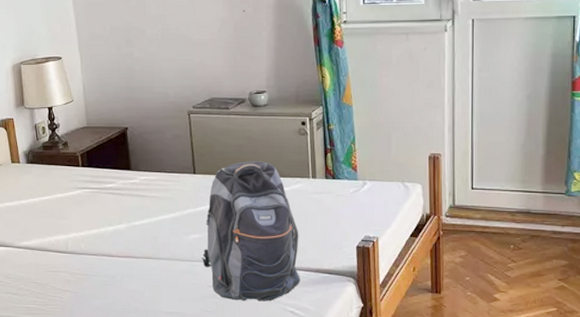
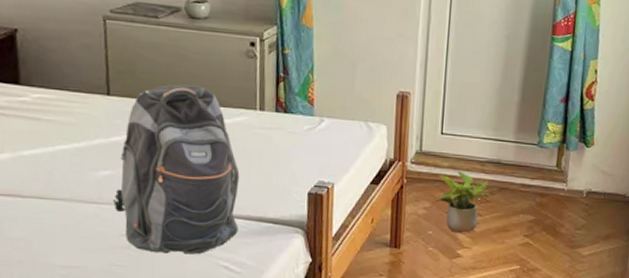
potted plant: none [470,221,521,278] -> present [434,171,489,233]

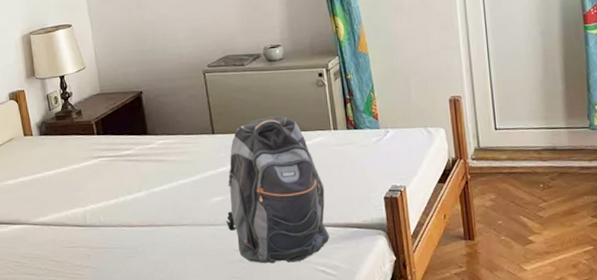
potted plant: present [434,171,489,233] -> none [498,161,551,220]

